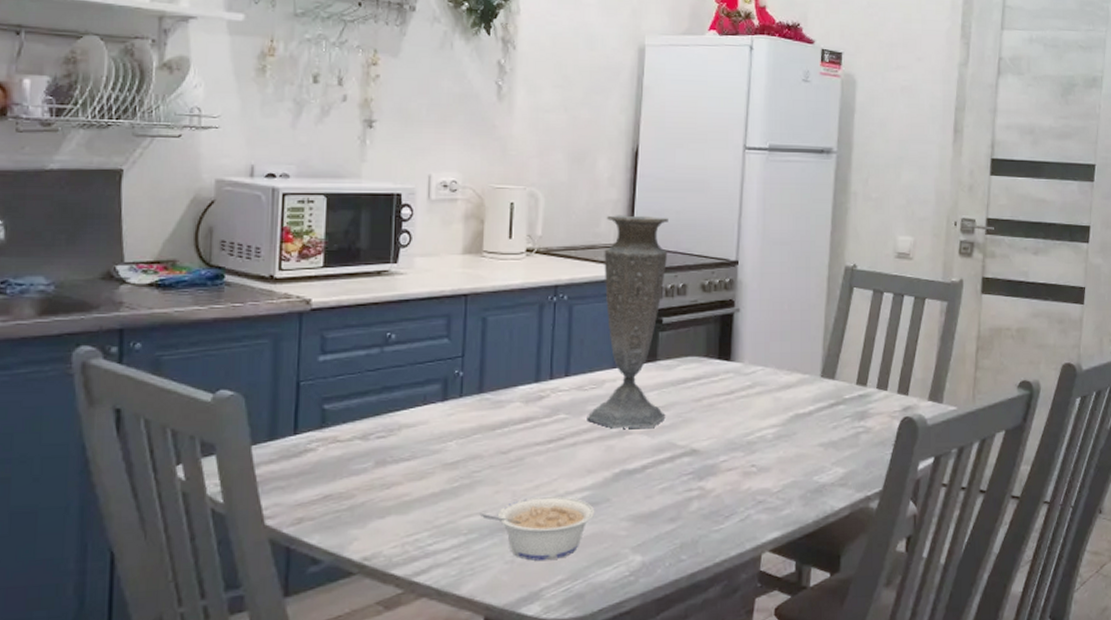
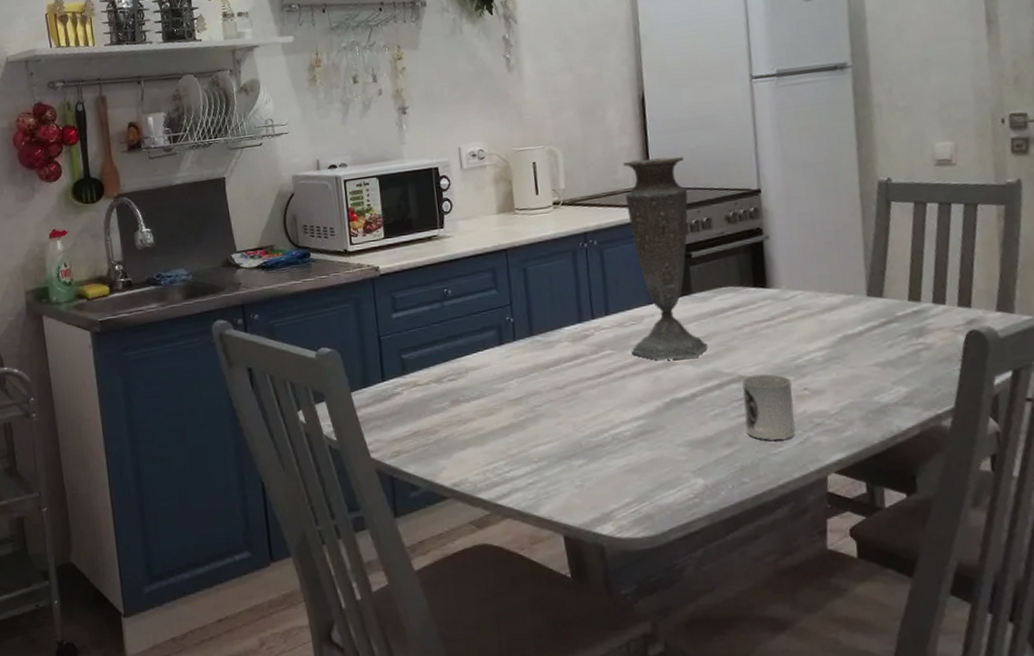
legume: present [479,496,595,561] -> none [546,425,653,485]
cup: none [691,448,741,517] -> present [742,374,796,440]

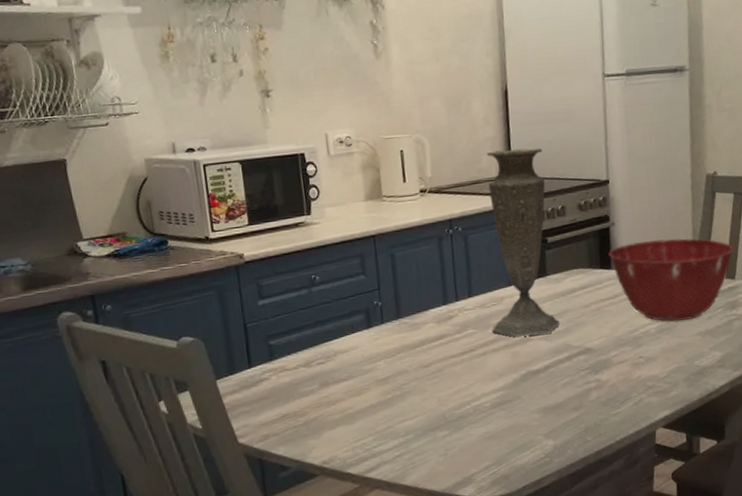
cup: present [742,374,796,440] -> none [588,345,632,403]
mixing bowl: none [762,253,918,350] -> present [608,238,734,322]

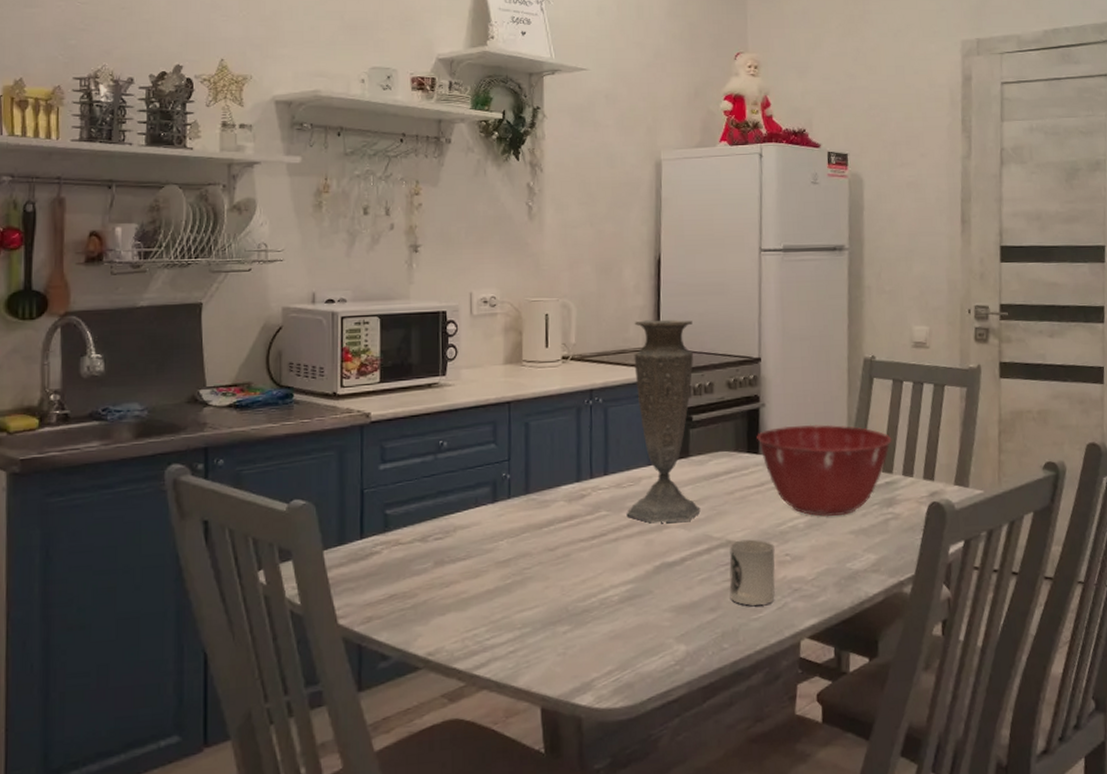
cup: none [588,345,632,403] -> present [729,539,775,606]

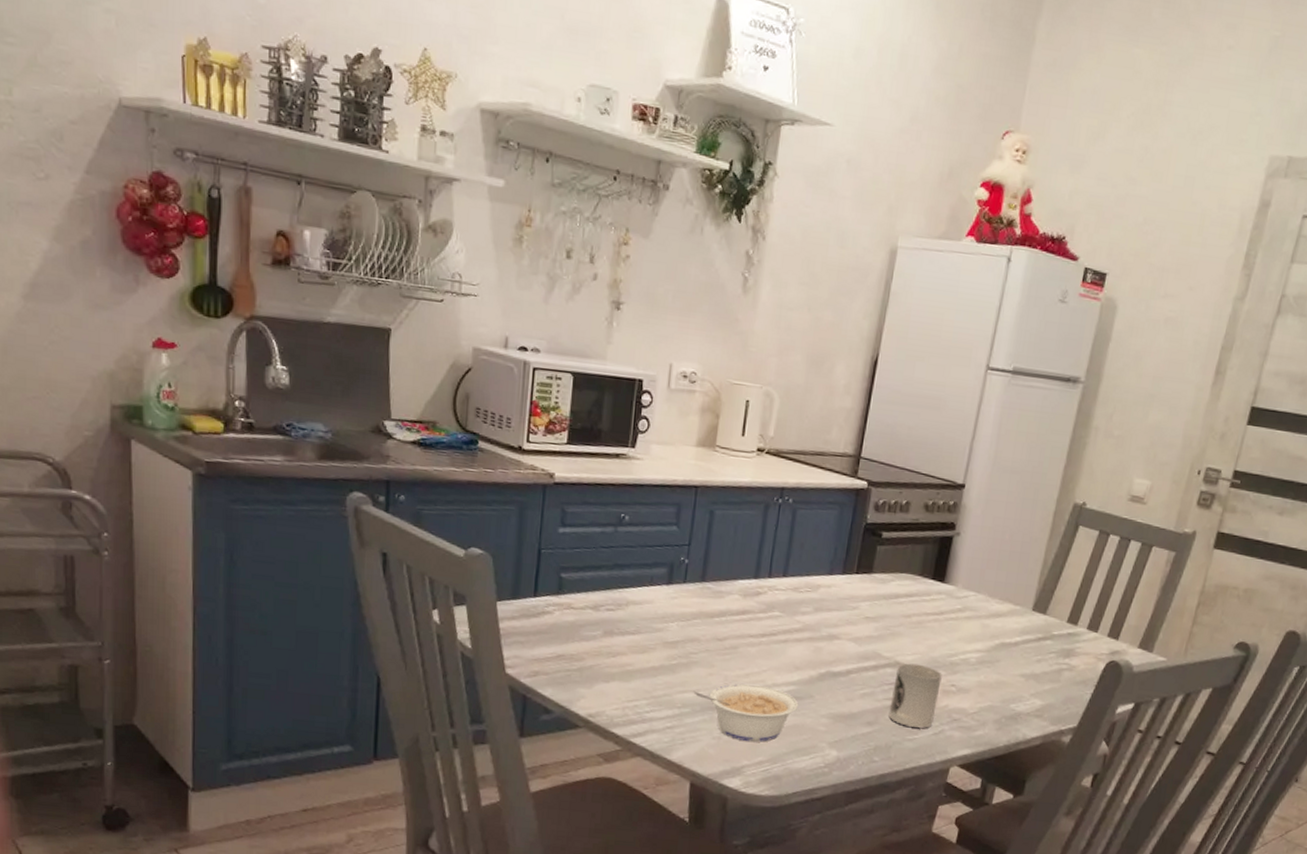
legume: none [531,589,639,653] -> present [693,684,799,742]
vase: present [626,319,701,524] -> none [799,423,900,636]
mixing bowl: present [757,424,892,517] -> none [945,559,1085,659]

